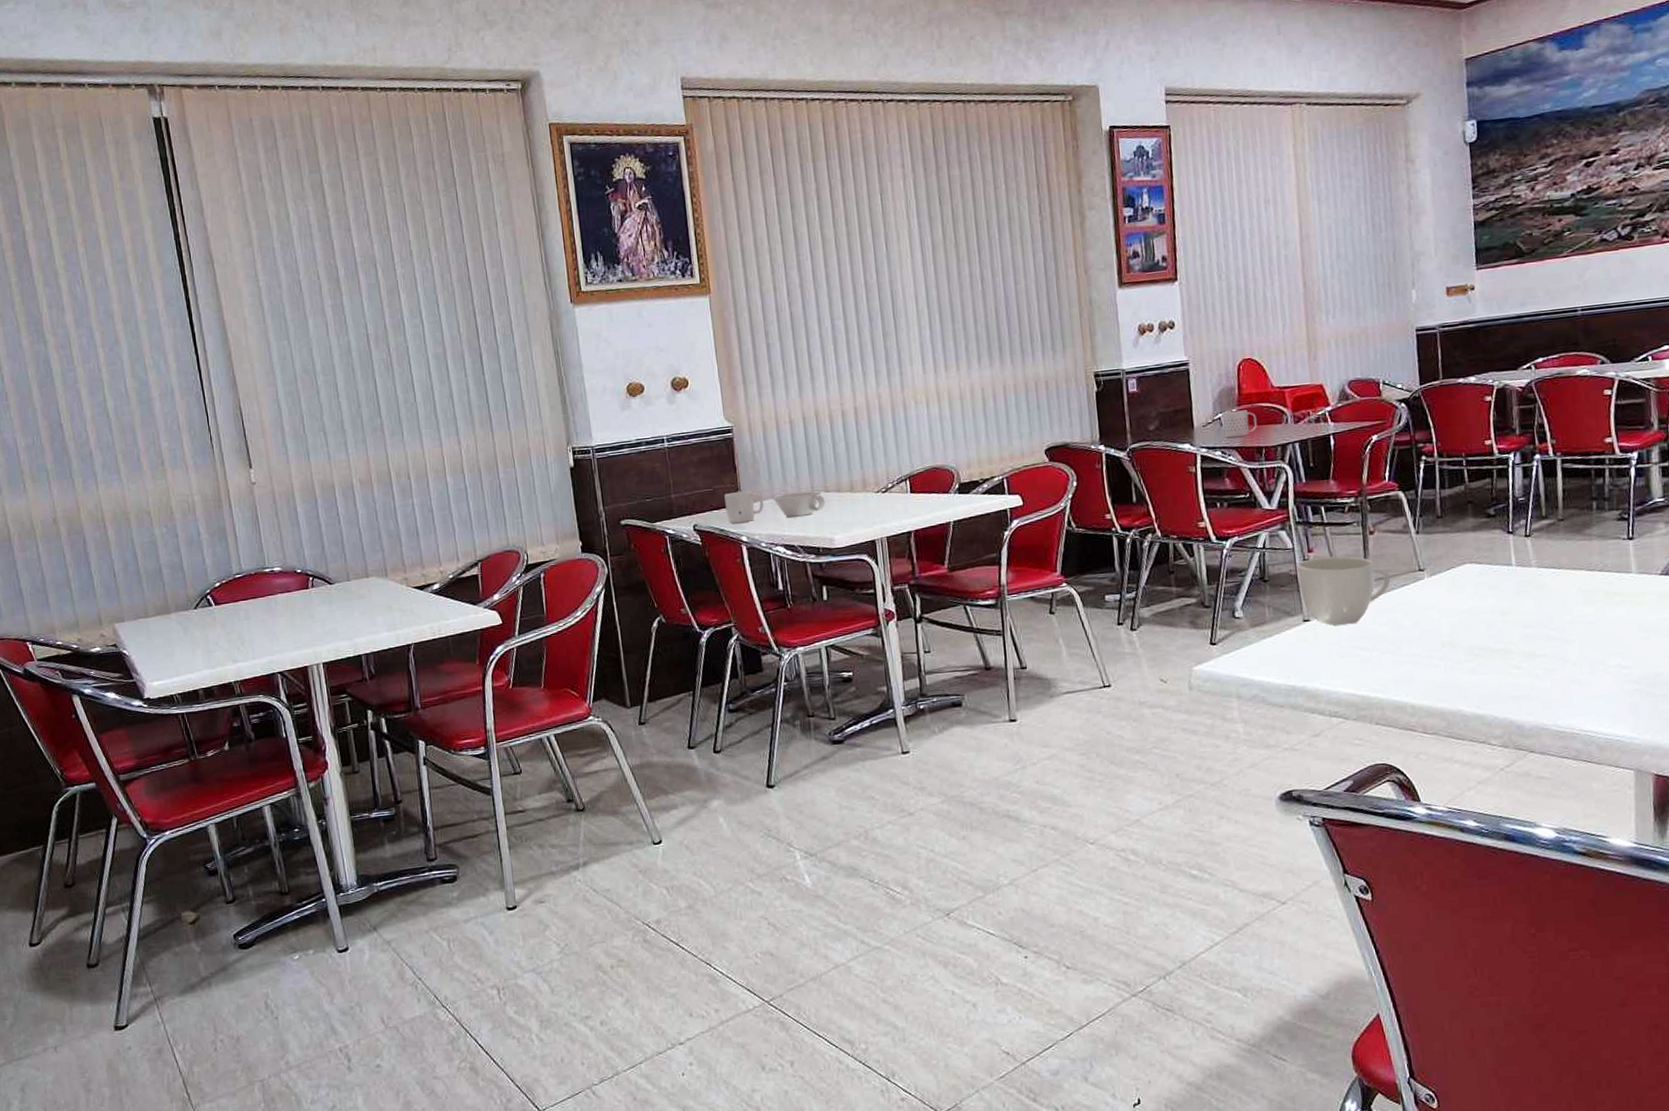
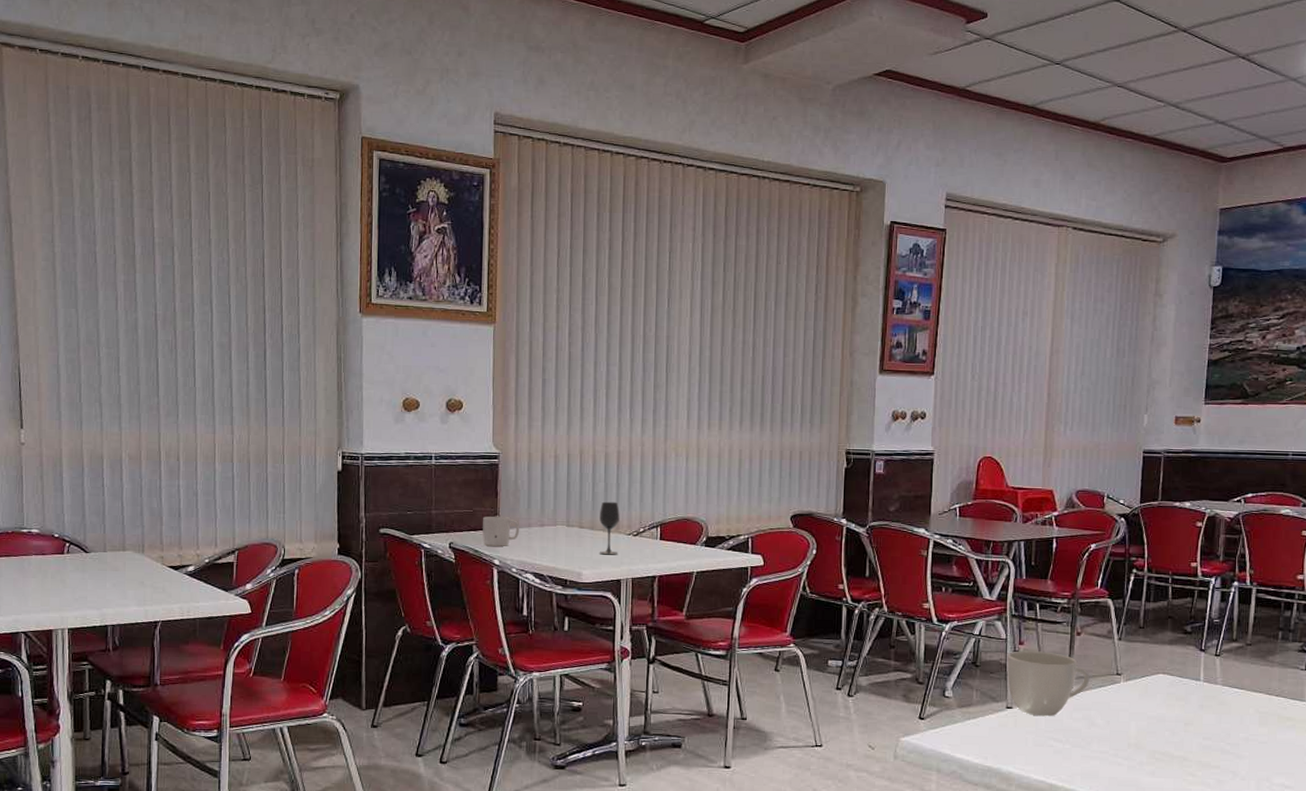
cup: present [772,490,825,519] -> none [528,524,578,549]
wine glass: none [844,460,869,517] -> present [600,501,620,555]
mug: present [1221,409,1257,438] -> none [957,503,989,528]

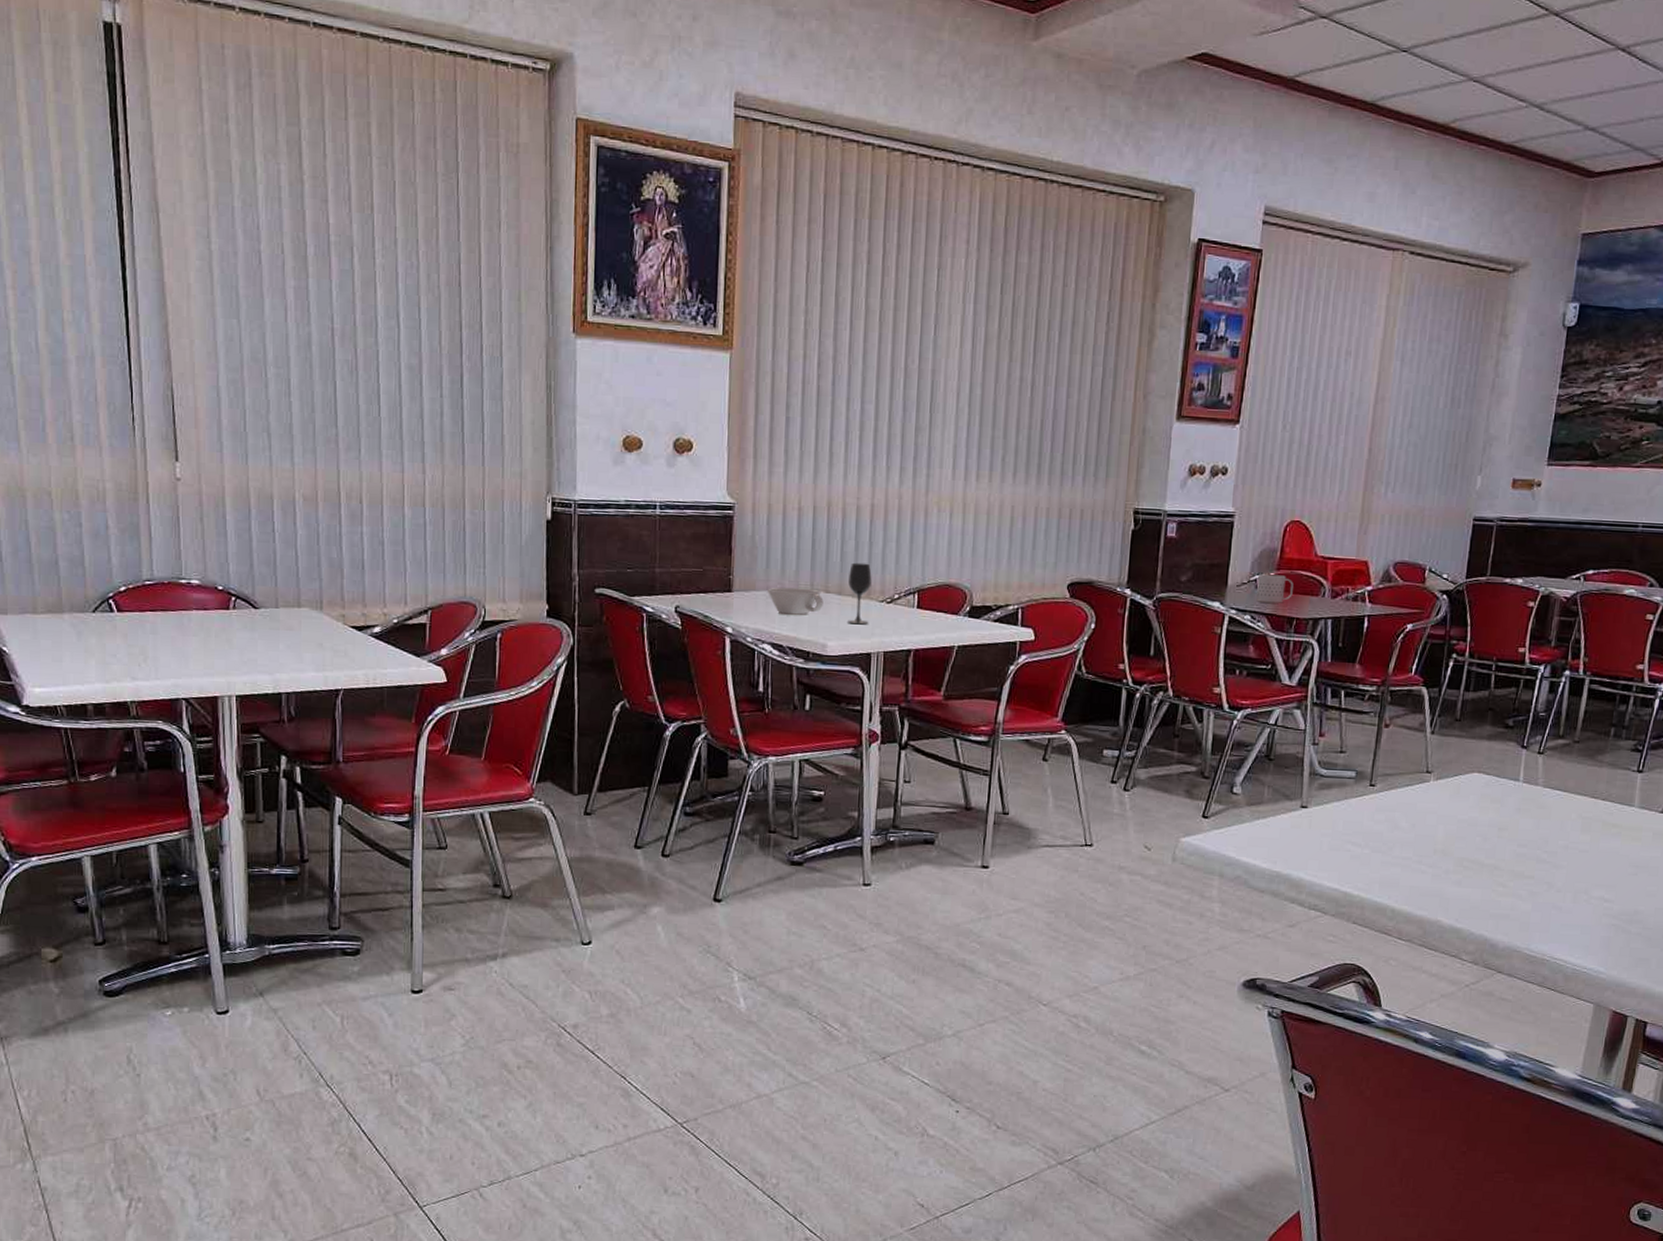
mug: present [482,516,520,546] -> none [713,576,757,612]
cup: none [528,524,578,549] -> present [766,587,824,617]
mug: none [957,503,989,528] -> present [1256,574,1294,603]
cup: present [1006,651,1090,717] -> none [1303,743,1397,818]

